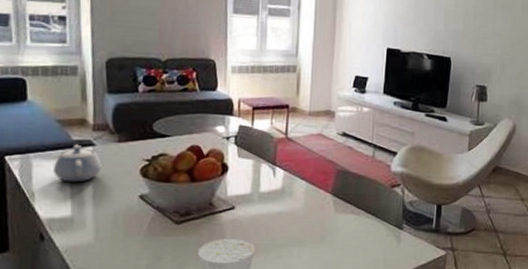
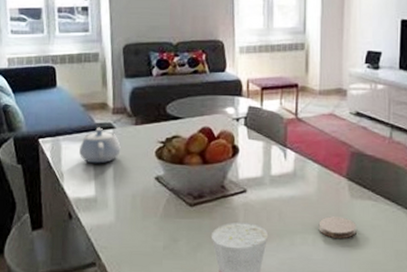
coaster: none [304,230,339,250] -> present [318,216,357,238]

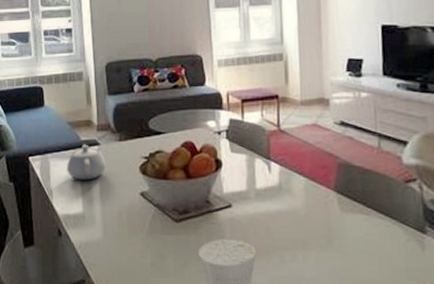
coaster: present [318,216,357,238] -> none [308,232,349,255]

